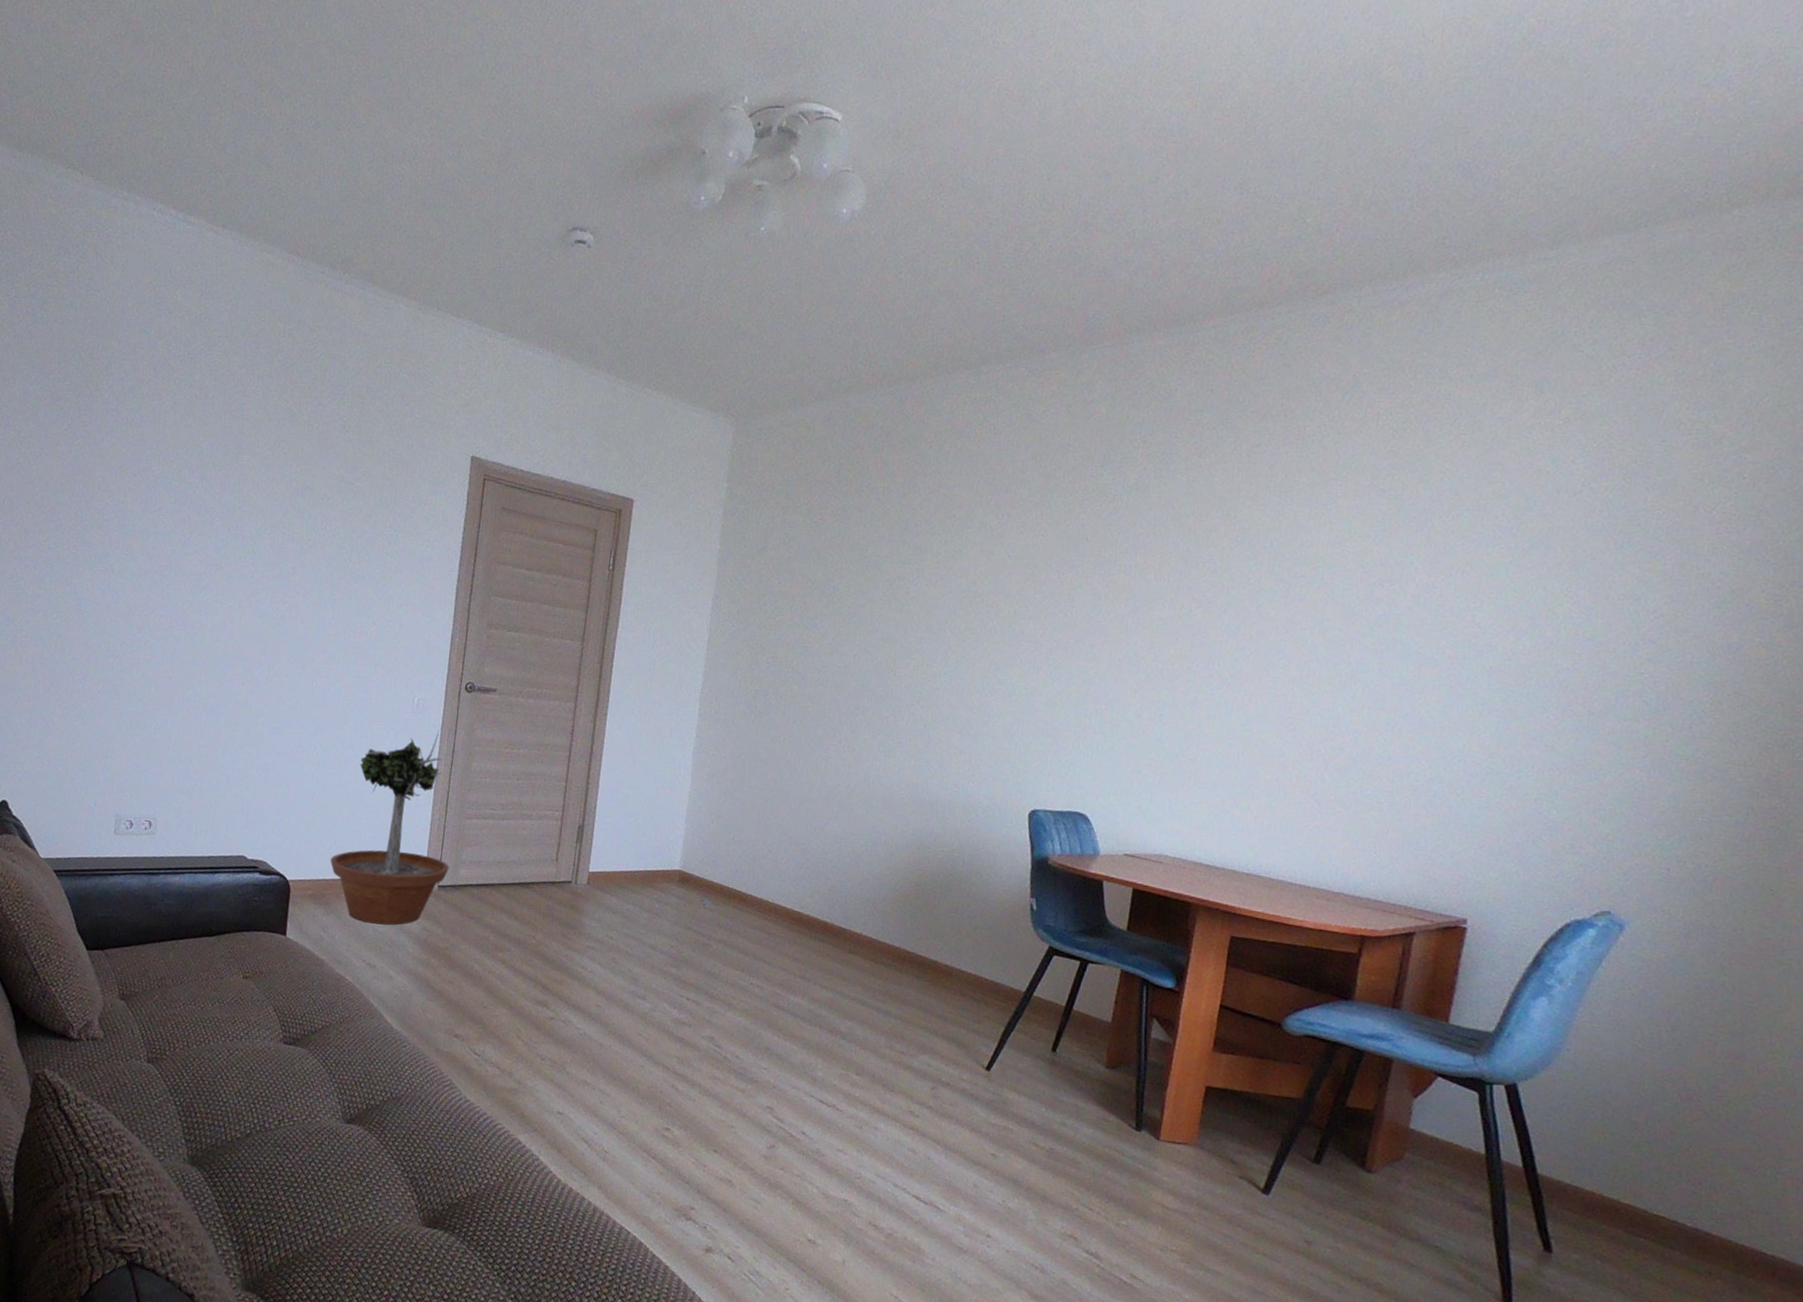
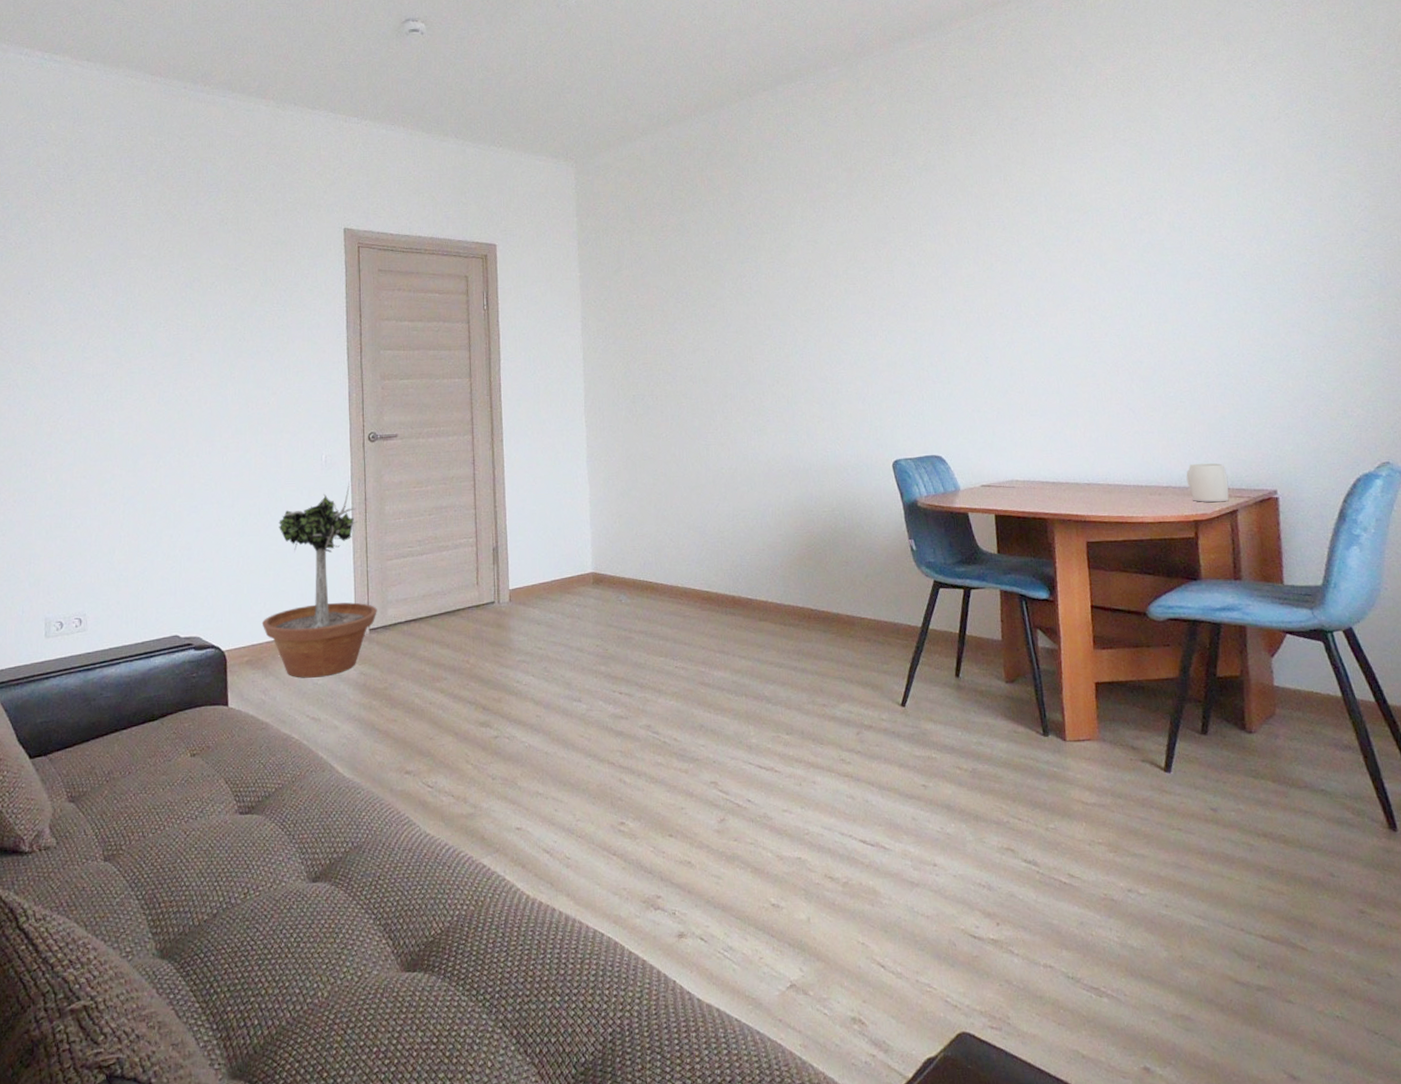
mug: none [1362,872,1413,922] -> present [1186,462,1229,503]

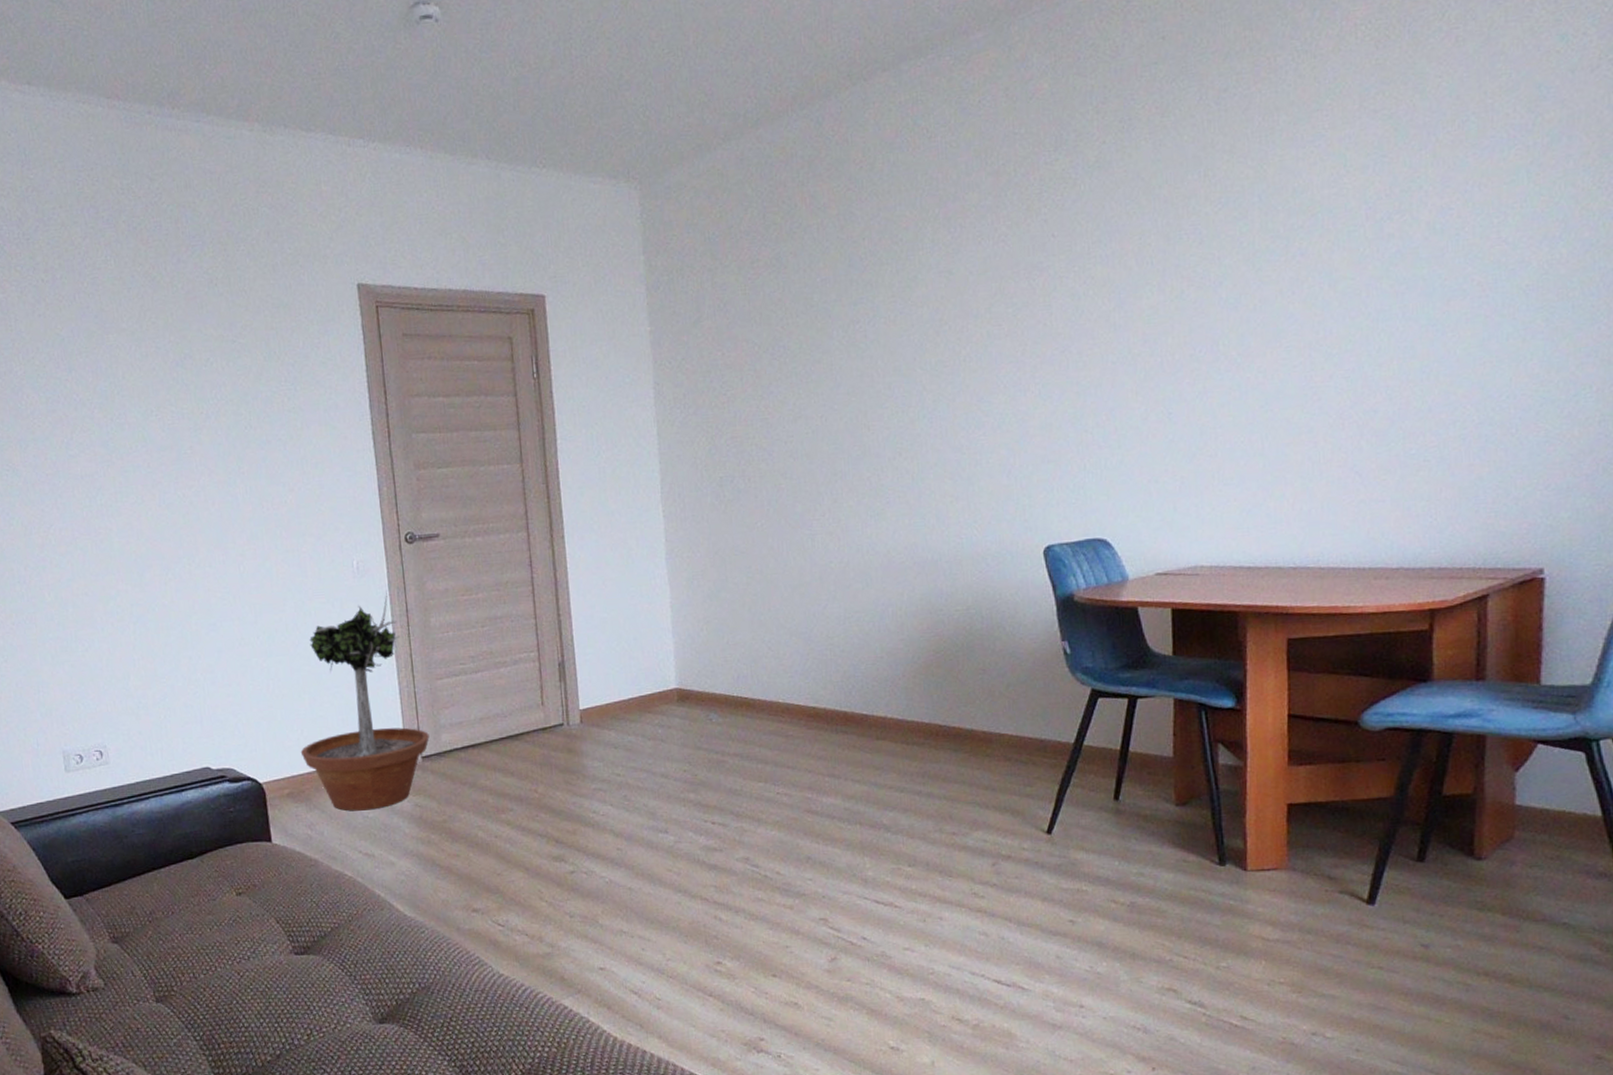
mug: present [1186,462,1229,503] -> none [1423,536,1480,587]

